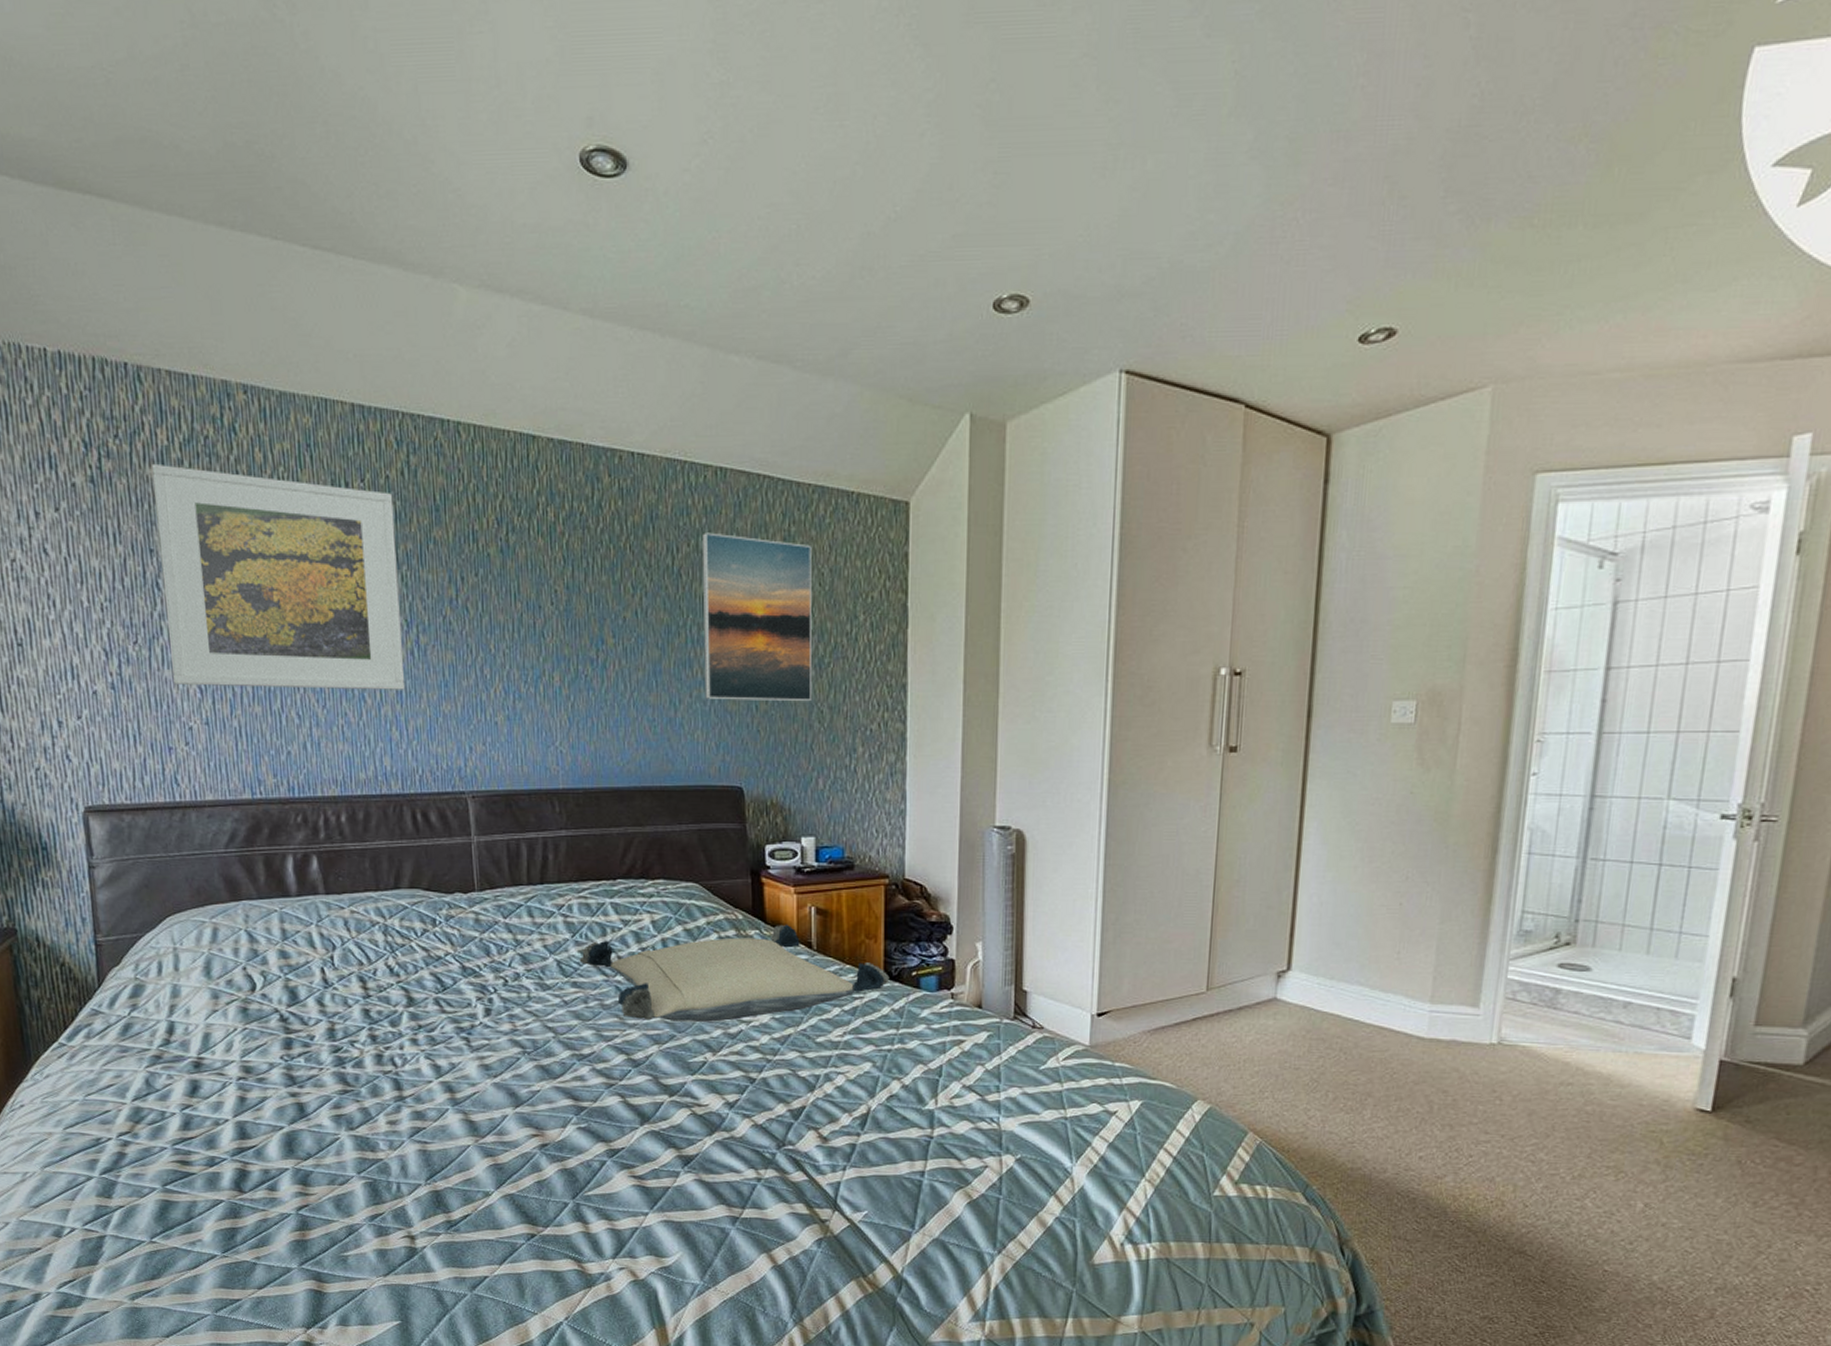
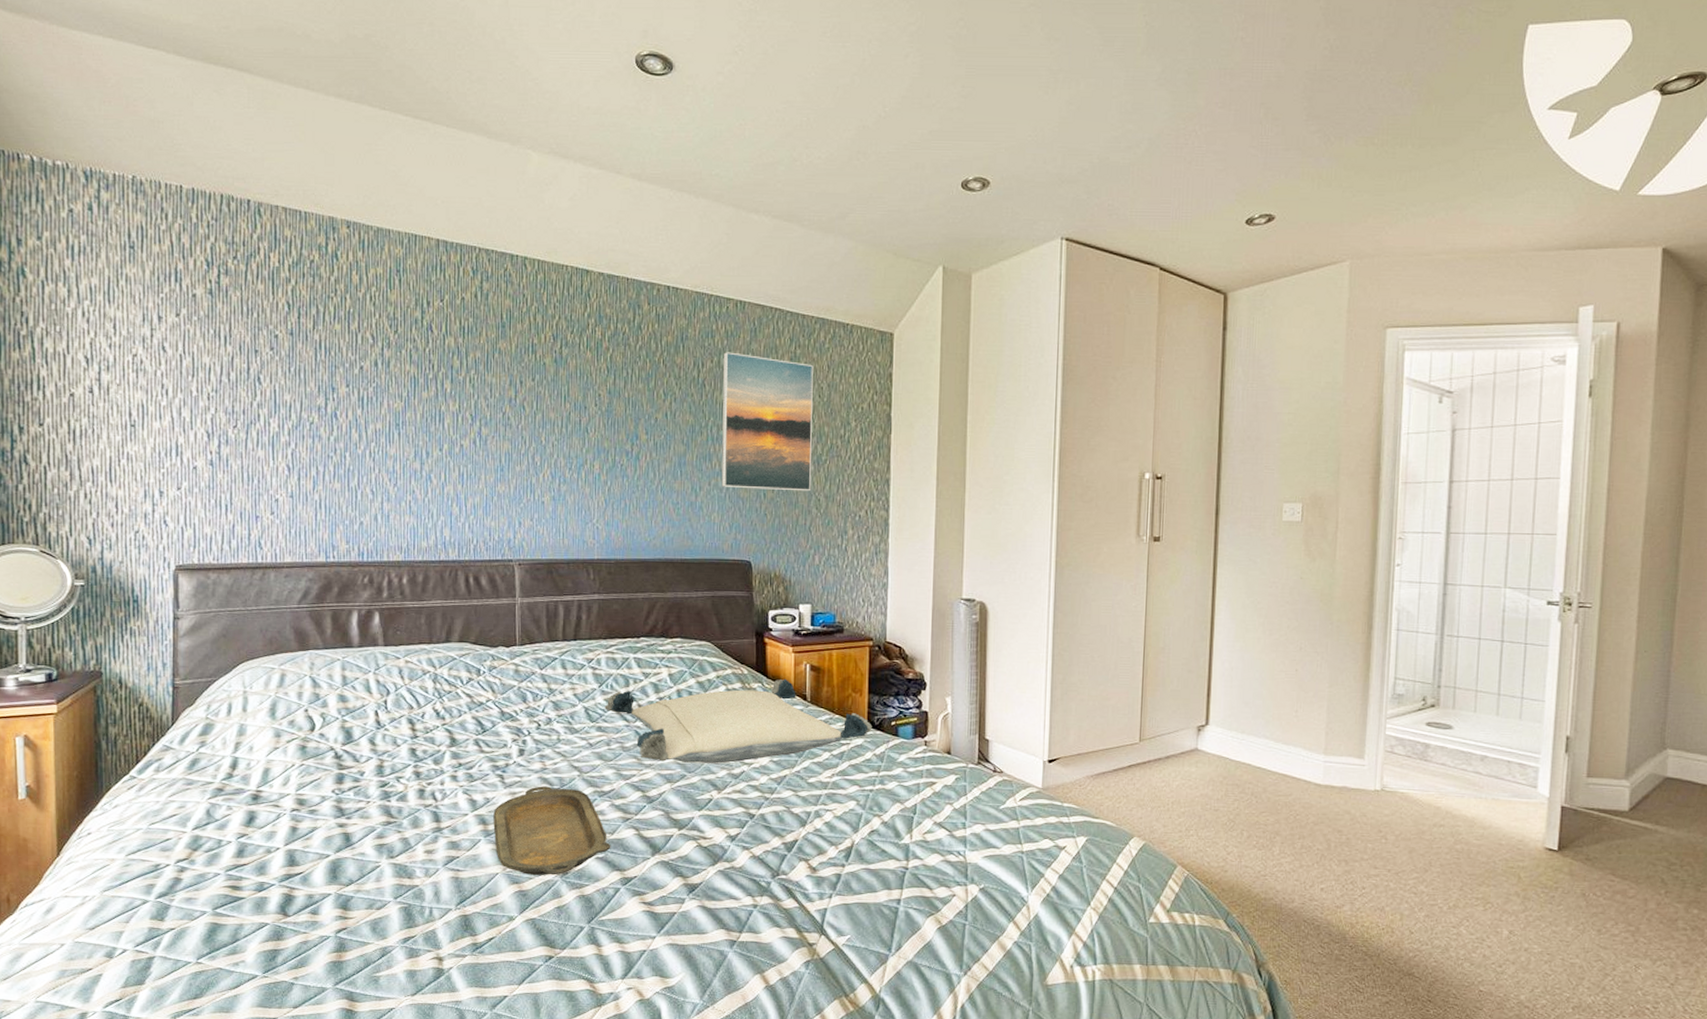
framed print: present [152,463,406,690] -> none [264,280,467,473]
serving tray: none [460,1049,594,1148] -> present [493,786,611,876]

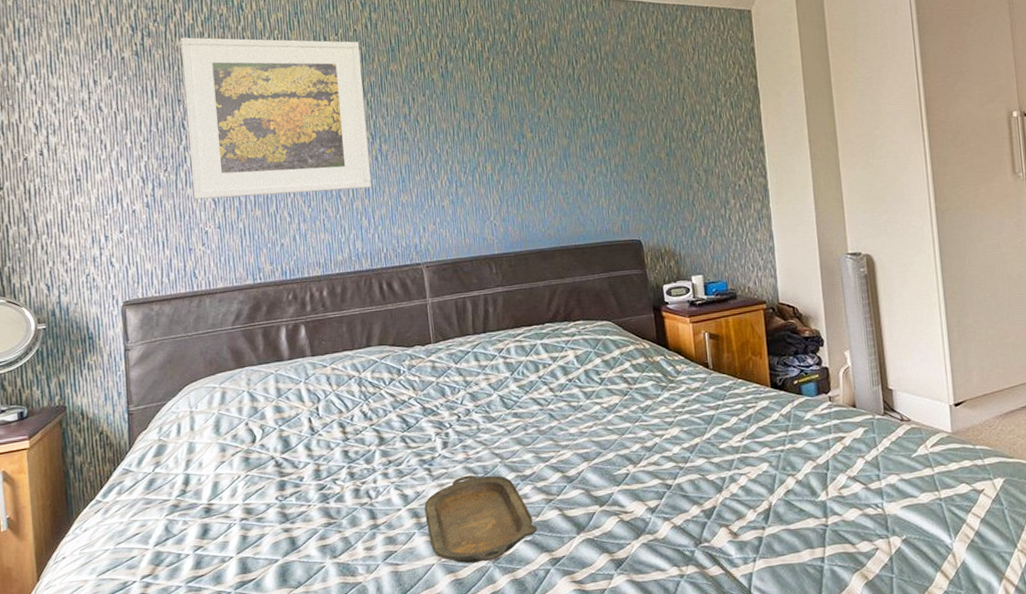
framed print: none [264,280,467,473] -> present [181,37,372,200]
pillow: present [604,678,872,764] -> none [518,349,776,441]
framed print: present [721,352,813,492] -> none [595,47,691,173]

